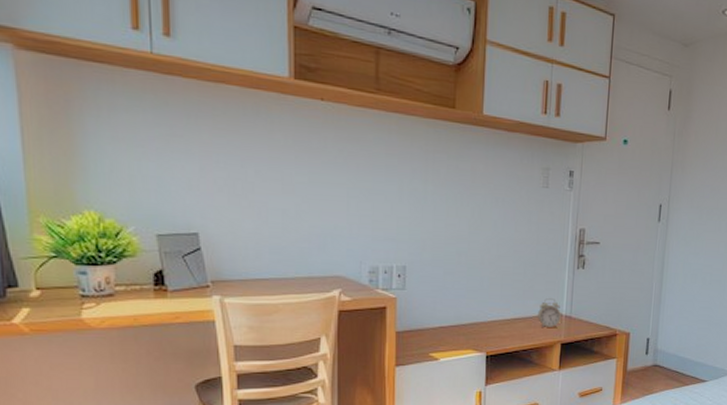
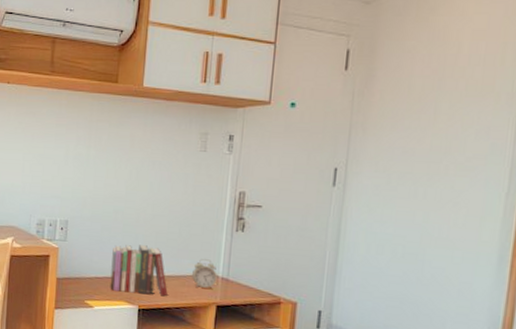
books: none [456,288,515,340] -> present [110,245,168,297]

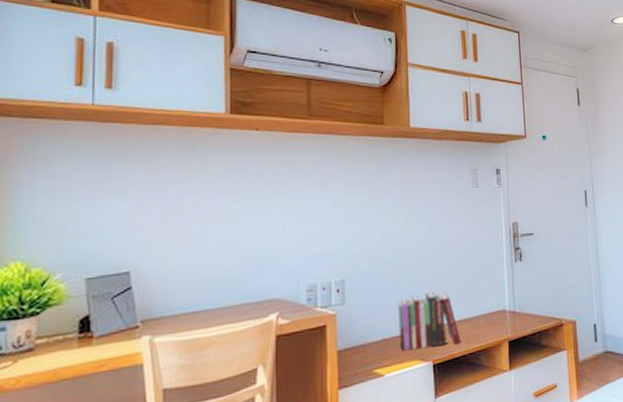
alarm clock: present [192,259,217,289] -> none [482,295,505,326]

